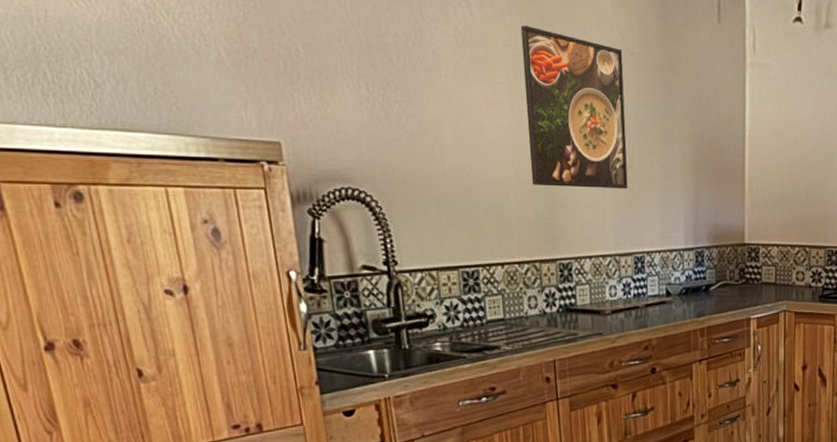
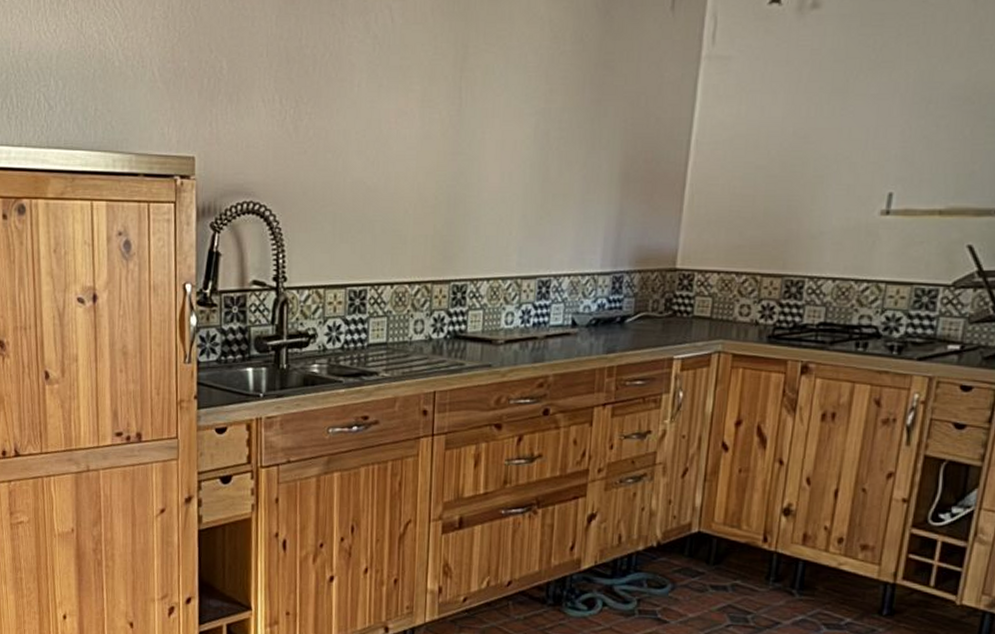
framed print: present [520,25,628,189] -> none [434,29,552,204]

